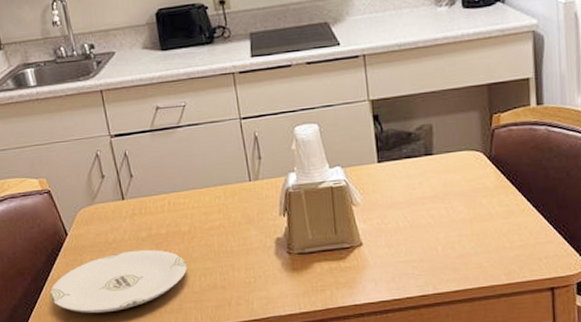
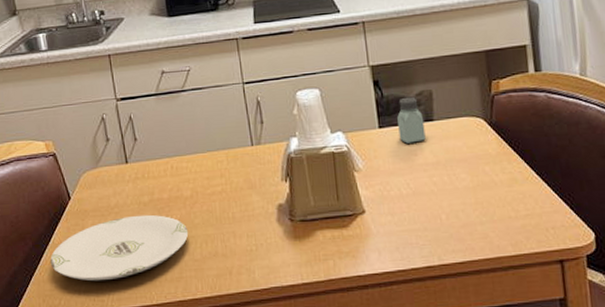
saltshaker: none [396,131,425,178] -> present [397,96,426,144]

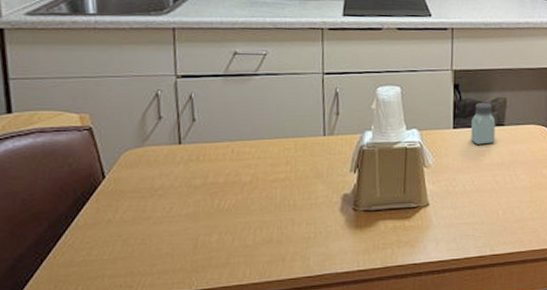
plate: present [50,214,189,281] -> none [70,198,243,266]

